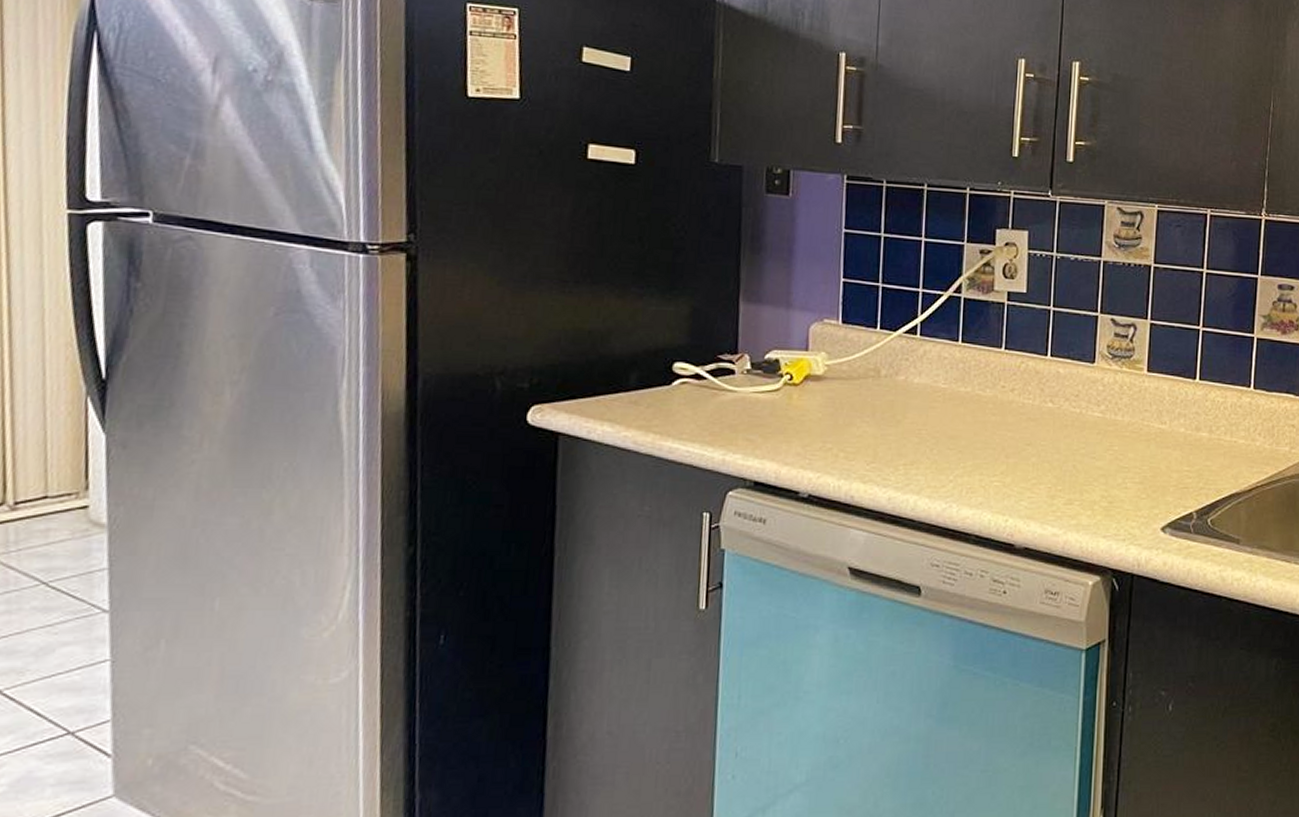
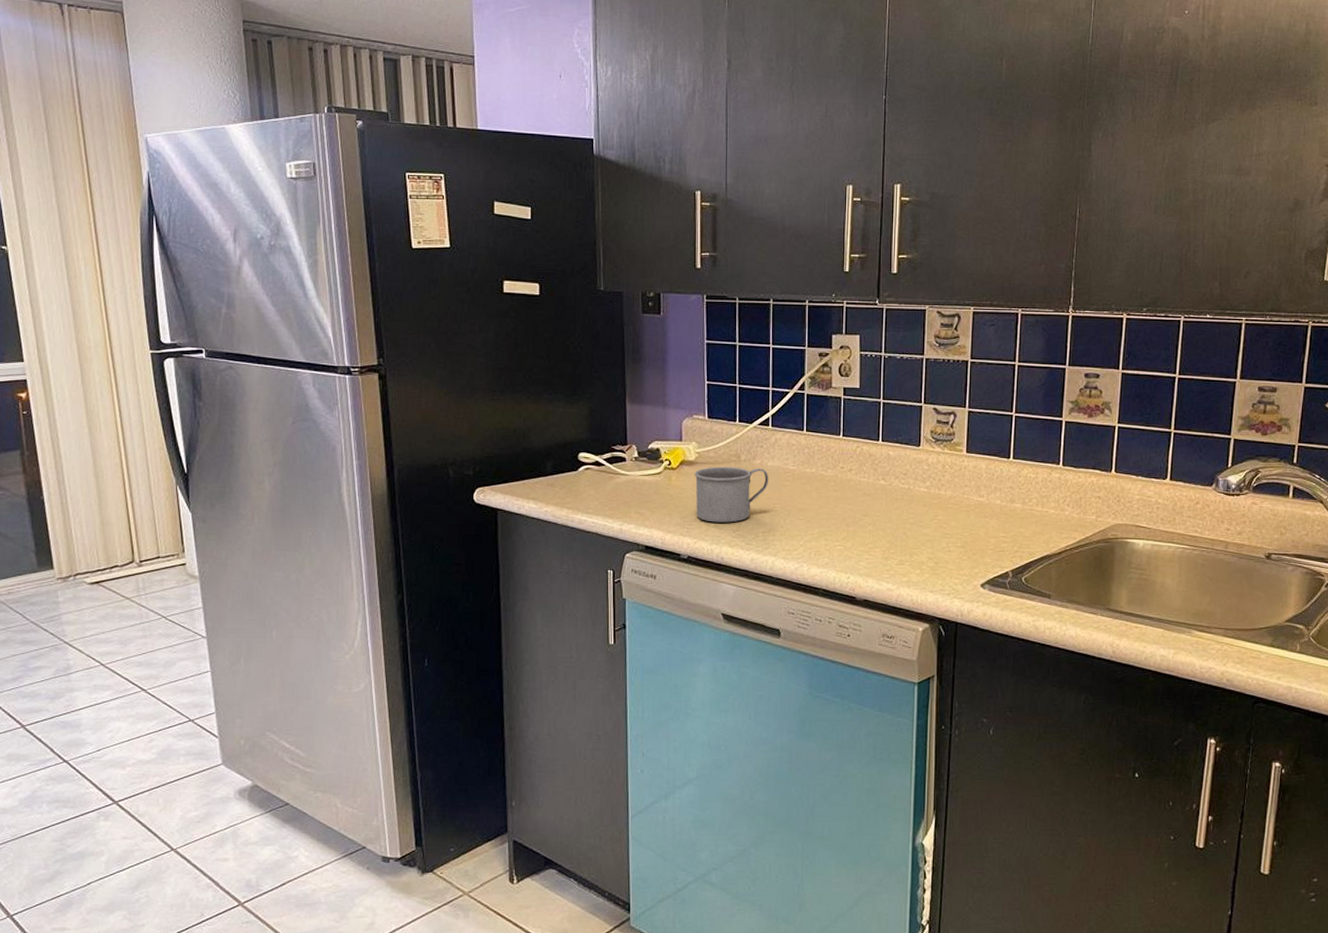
mug: none [821,383,915,453] -> present [694,466,769,523]

